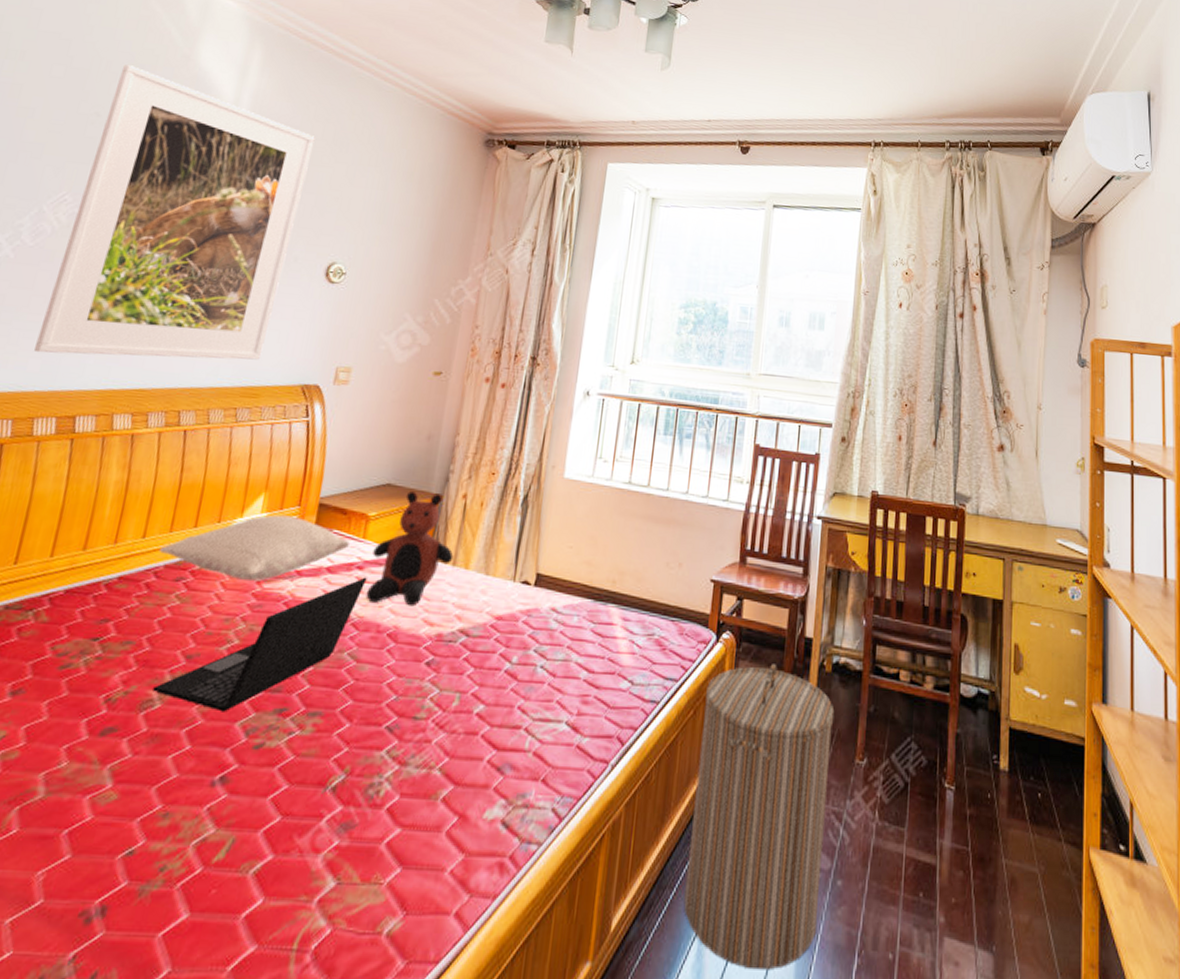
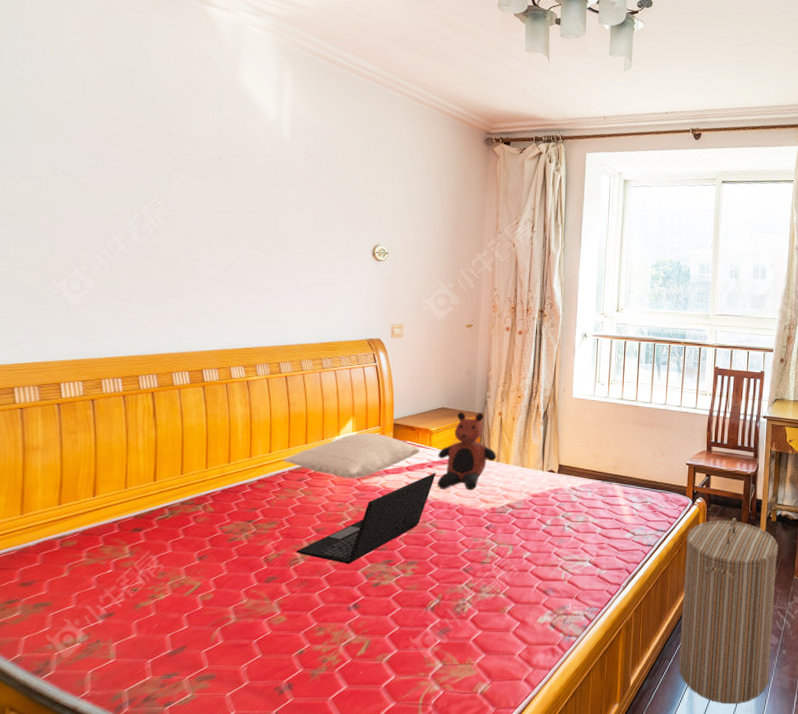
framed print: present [34,64,315,360] -> none [161,89,347,325]

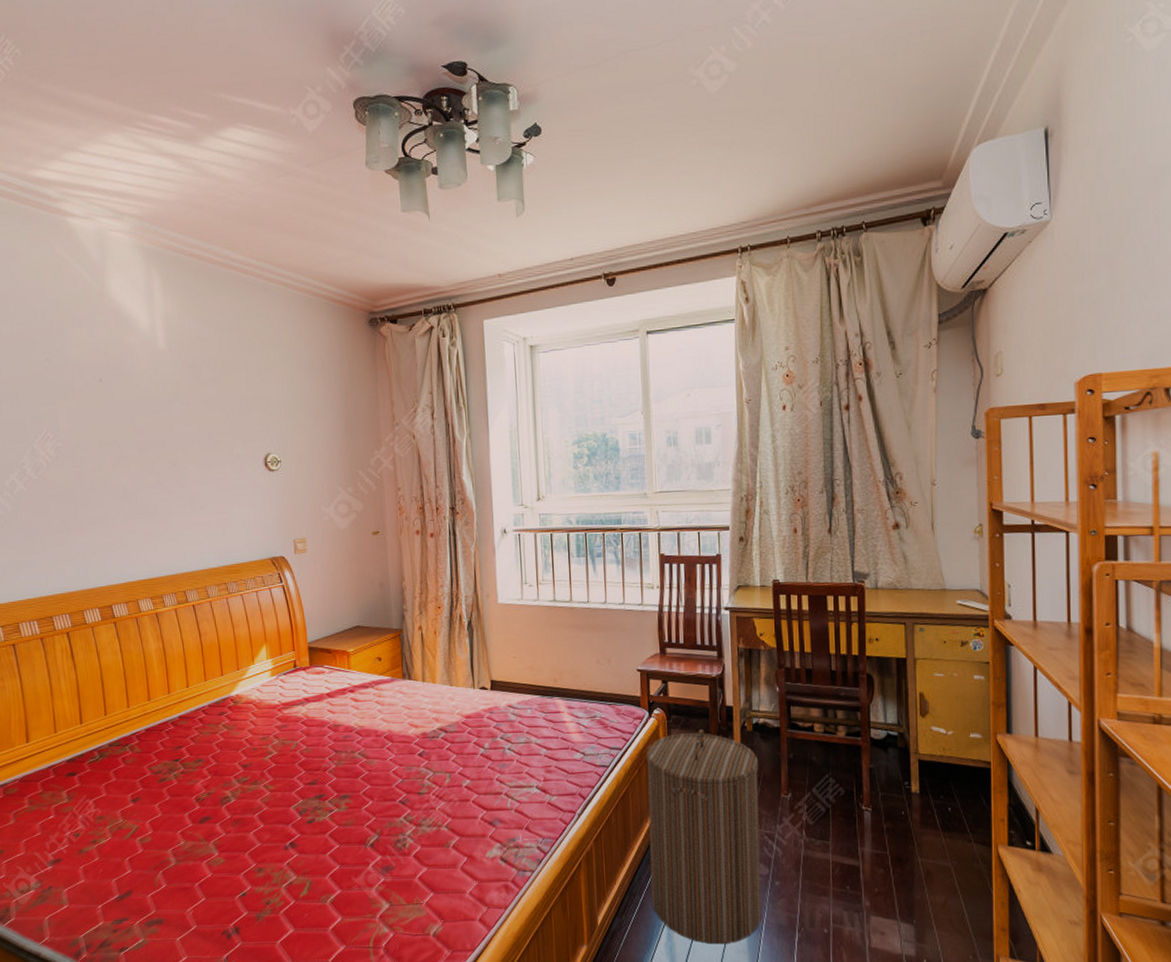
pillow: present [283,433,421,478] -> none [201,659,340,709]
laptop: present [297,472,436,564] -> none [226,697,359,801]
teddy bear: present [437,412,497,491] -> none [358,628,422,715]

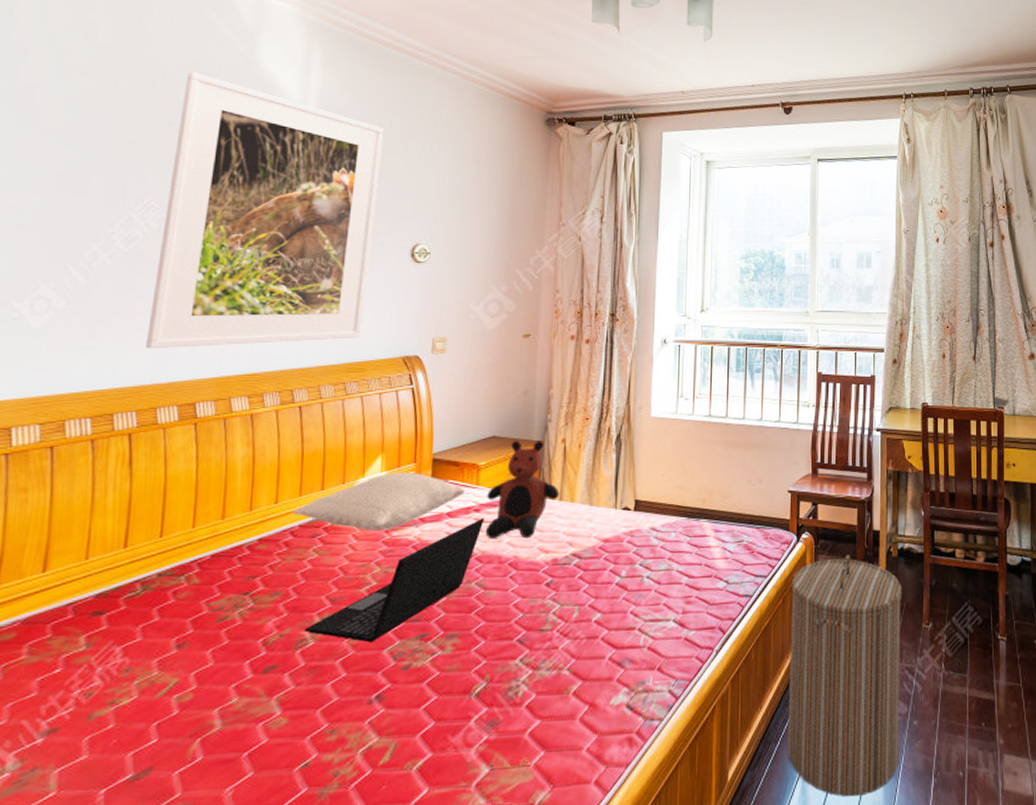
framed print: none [53,310,233,562] -> present [146,71,384,349]
pillow: none [201,659,340,709] -> present [292,472,466,531]
laptop: none [226,697,359,801] -> present [305,517,485,643]
teddy bear: none [358,628,422,715] -> present [485,441,560,539]

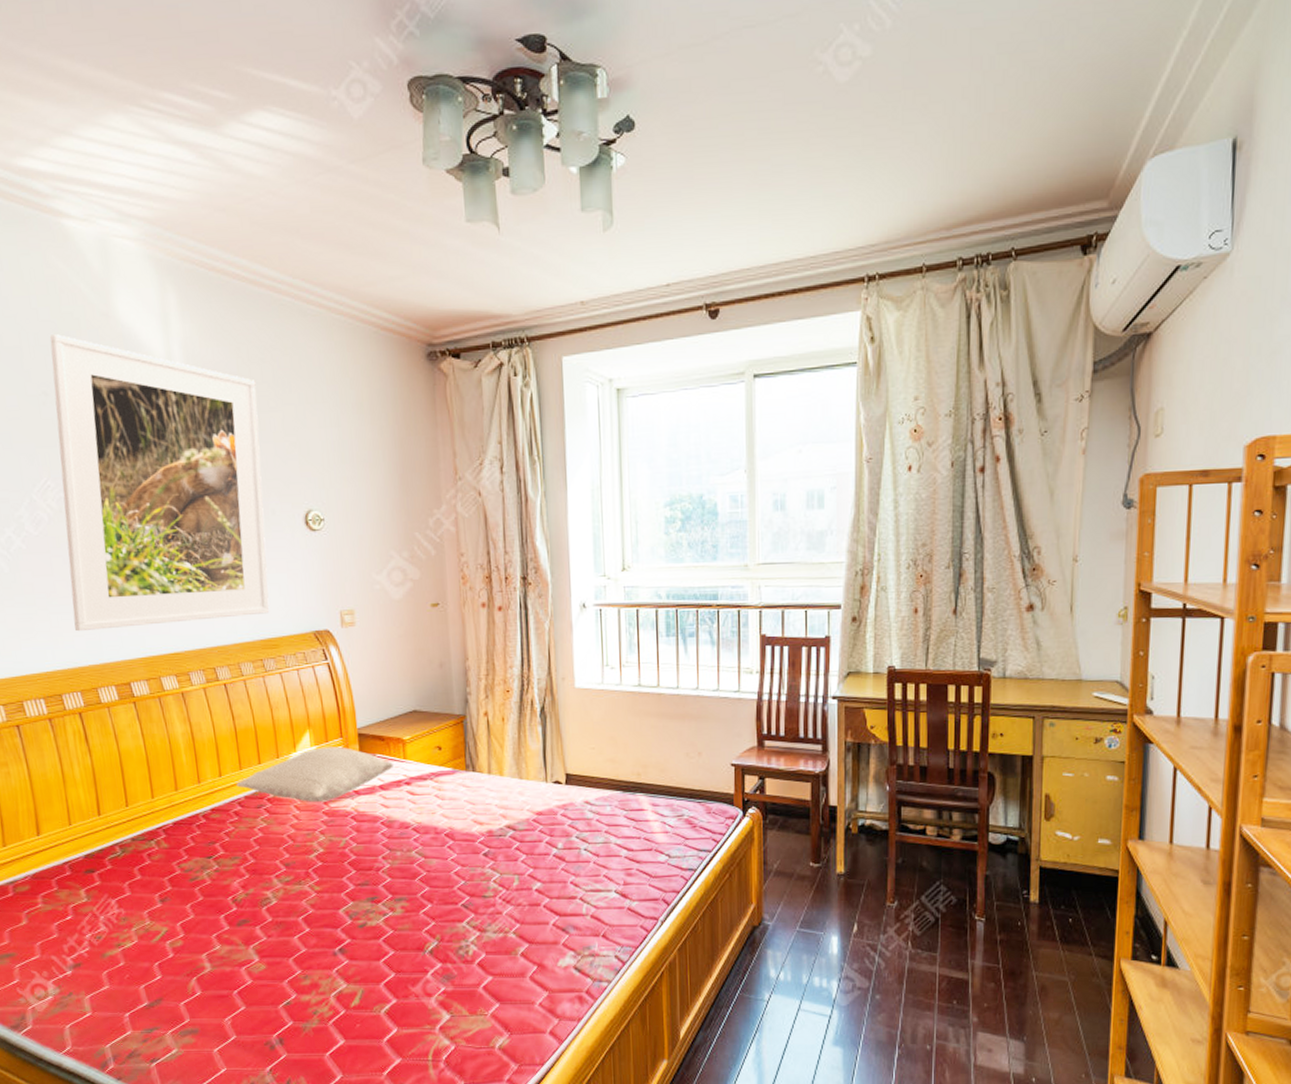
laptop: present [305,517,485,643] -> none [267,790,416,903]
teddy bear: present [485,441,560,539] -> none [415,714,488,811]
laundry hamper: present [787,555,902,797] -> none [738,831,863,1061]

